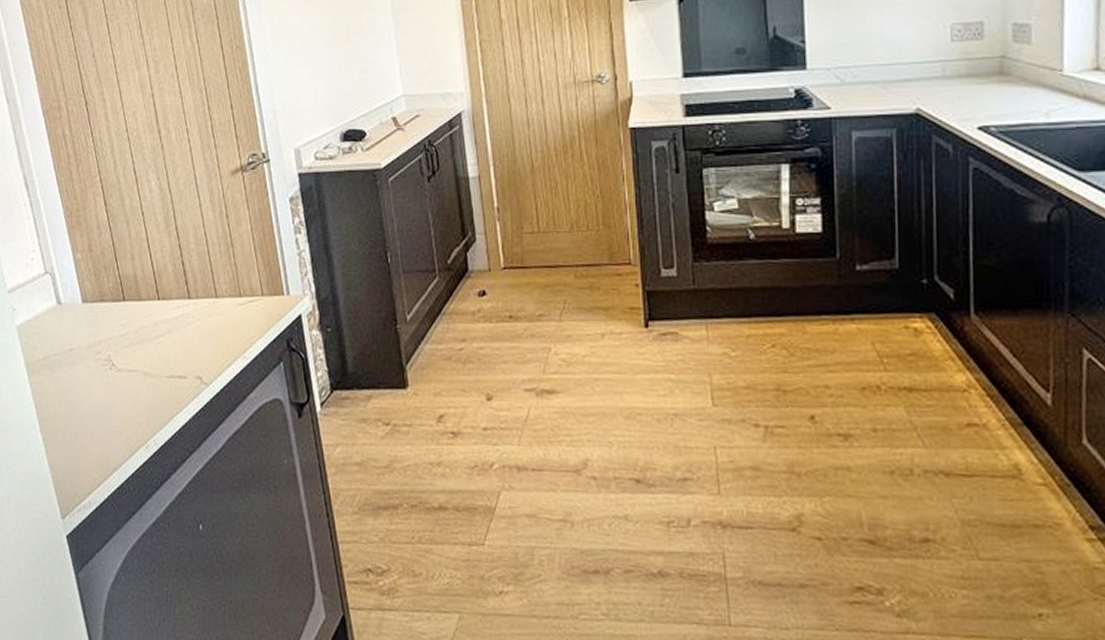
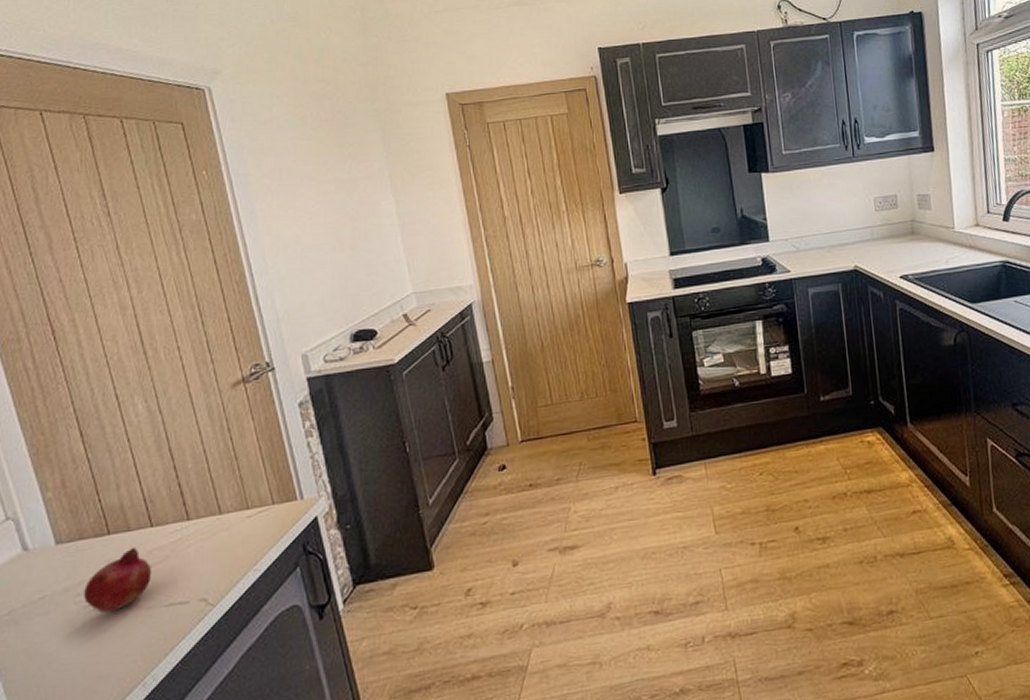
fruit: none [102,316,158,374] -> present [84,547,152,613]

